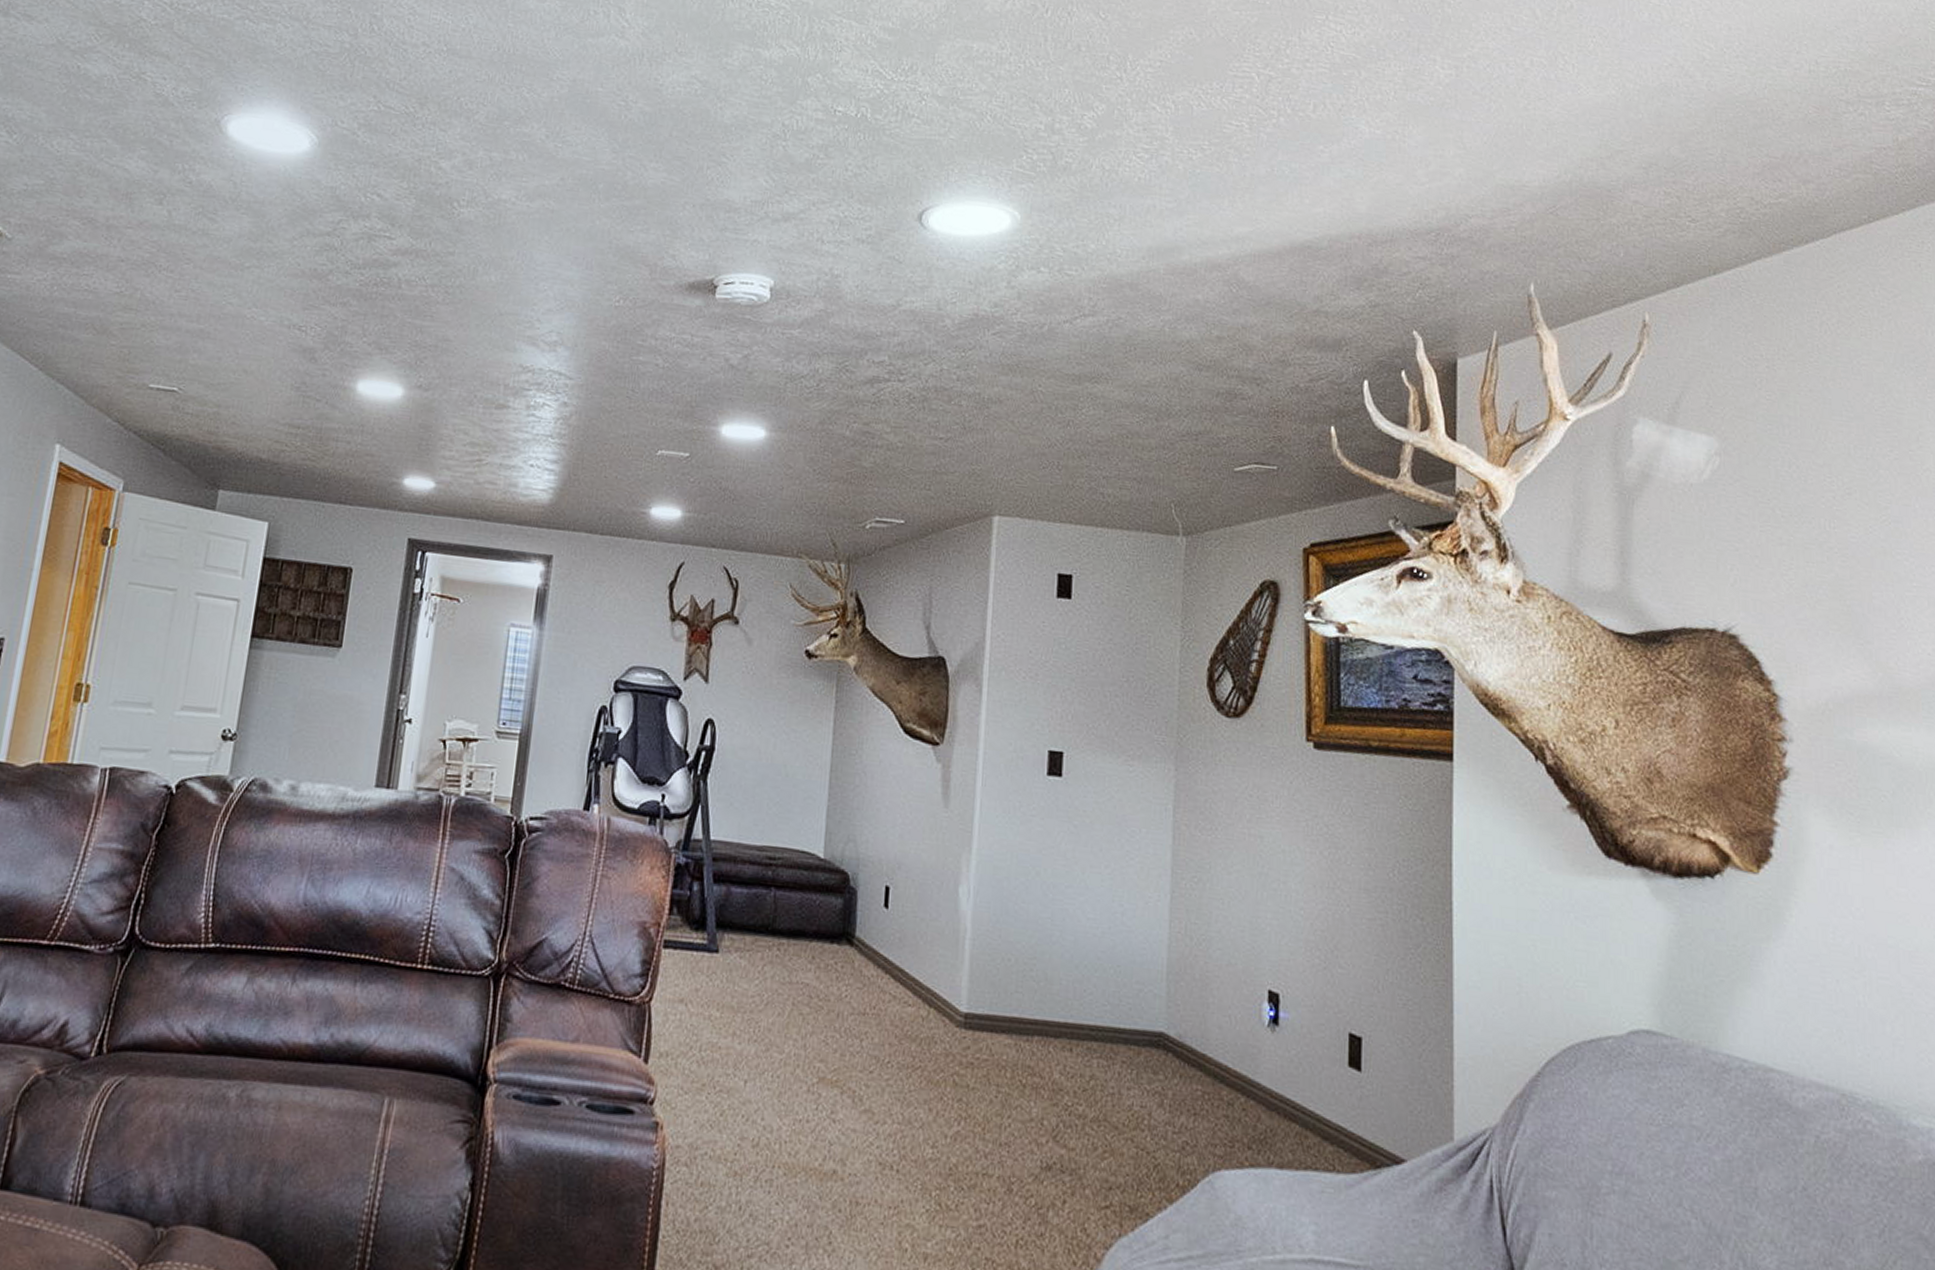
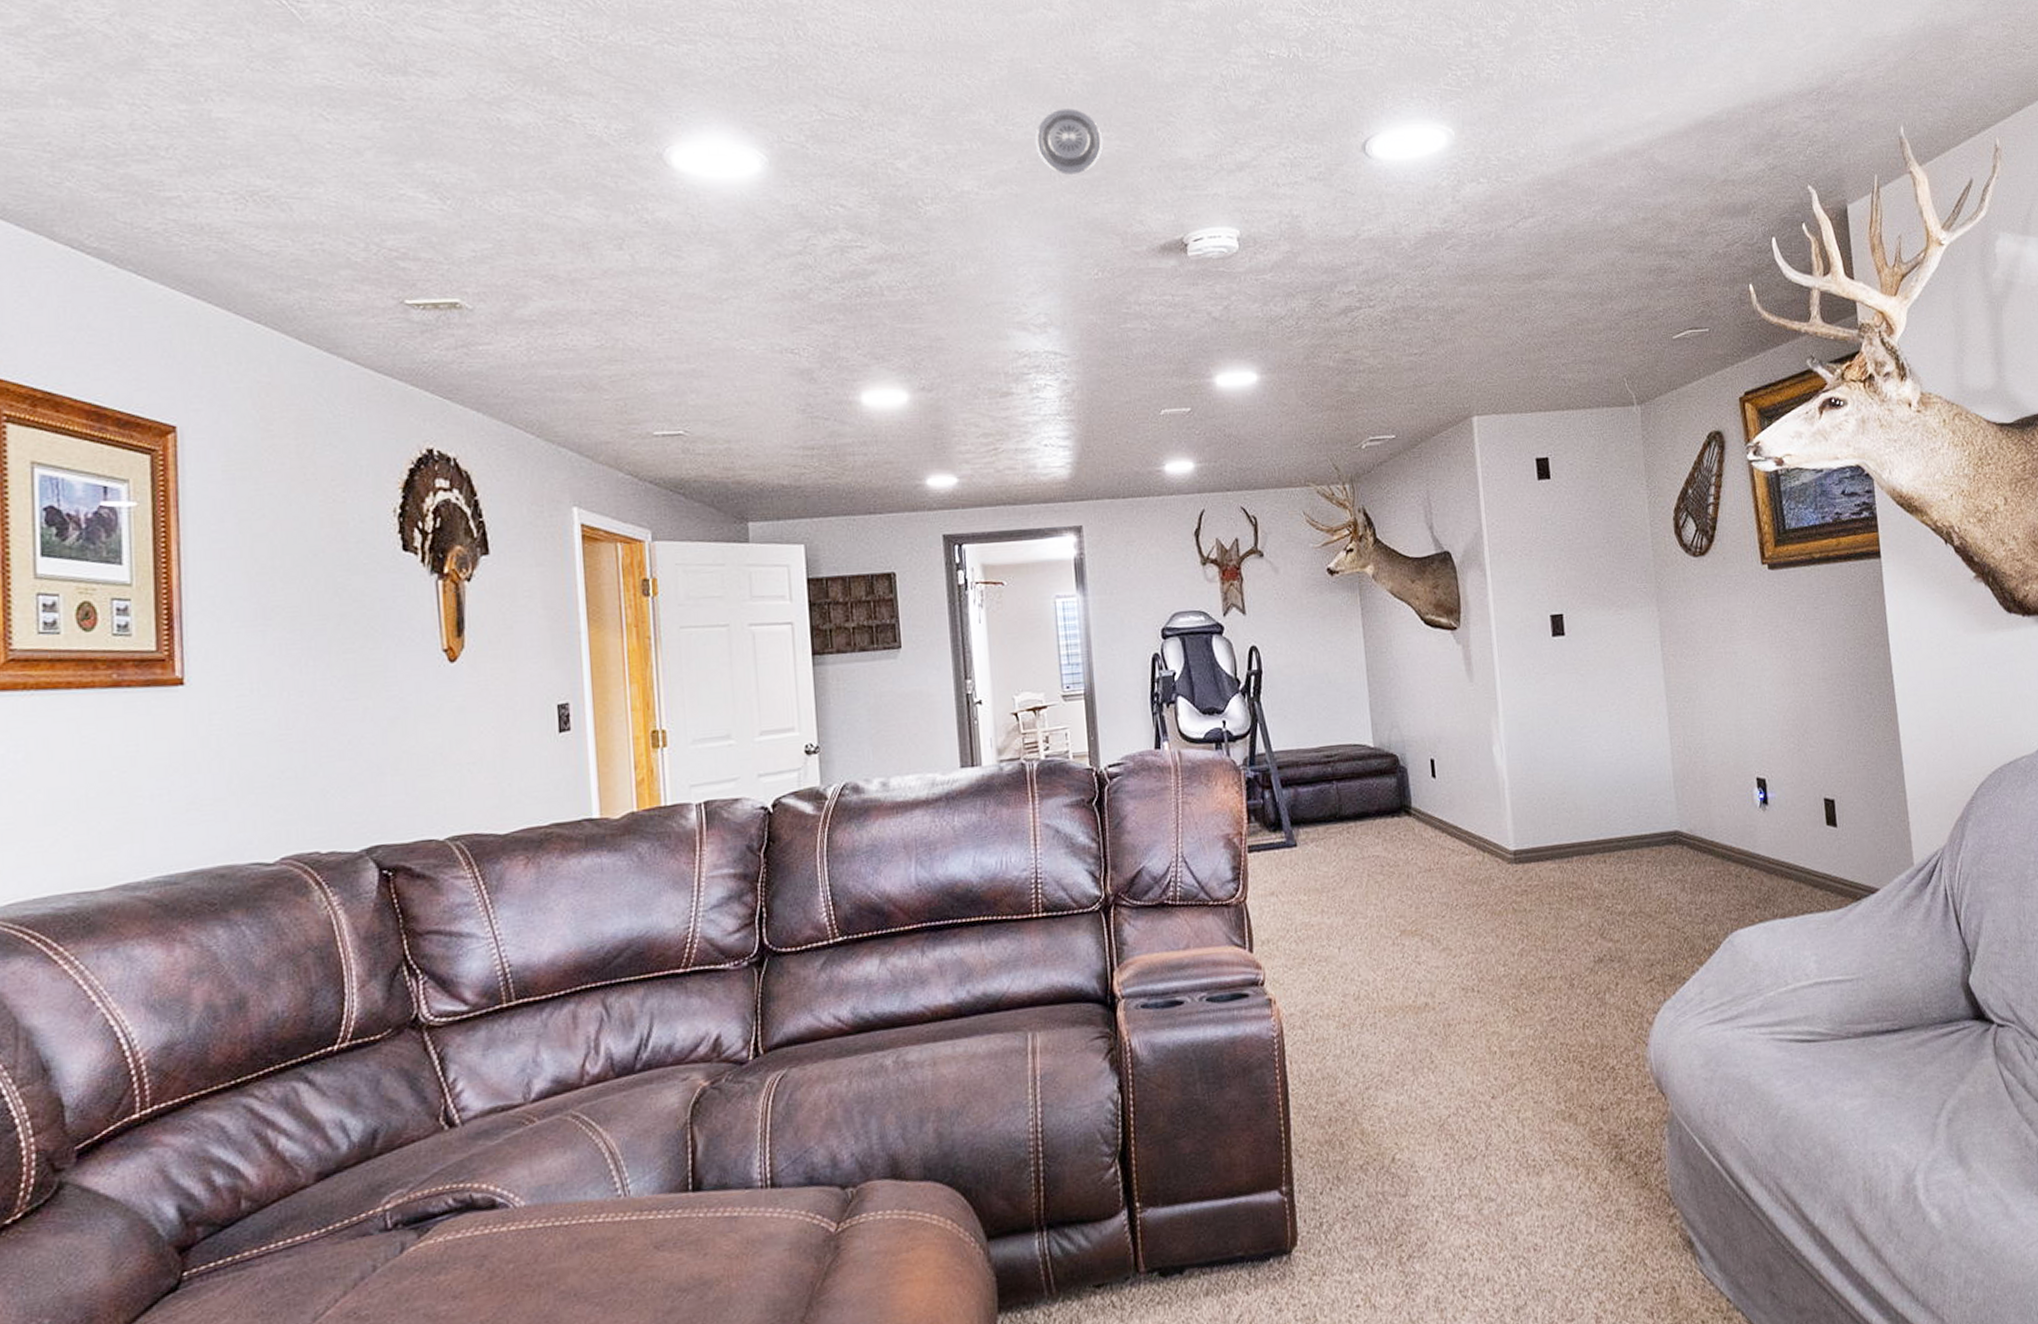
smoke detector: none [581,134,651,200] -> present [1035,108,1103,175]

